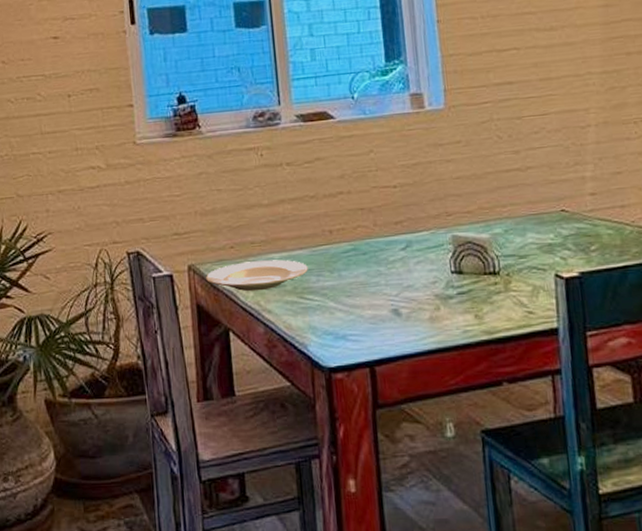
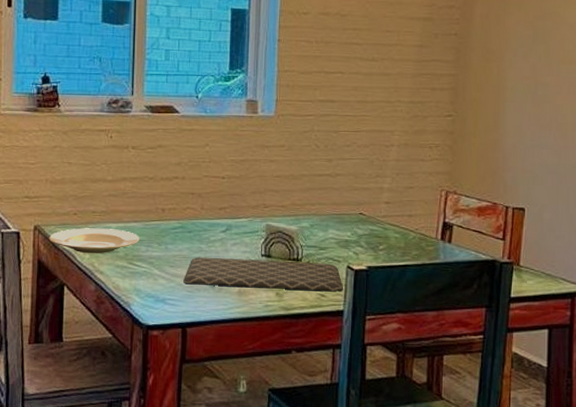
placemat: none [364,273,554,315] -> present [183,257,343,292]

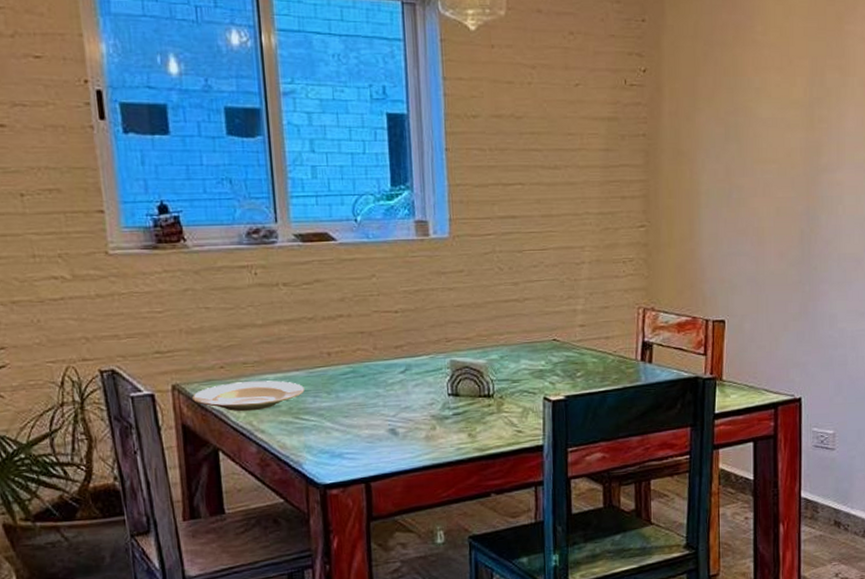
placemat: present [183,257,343,292] -> none [361,396,541,435]

